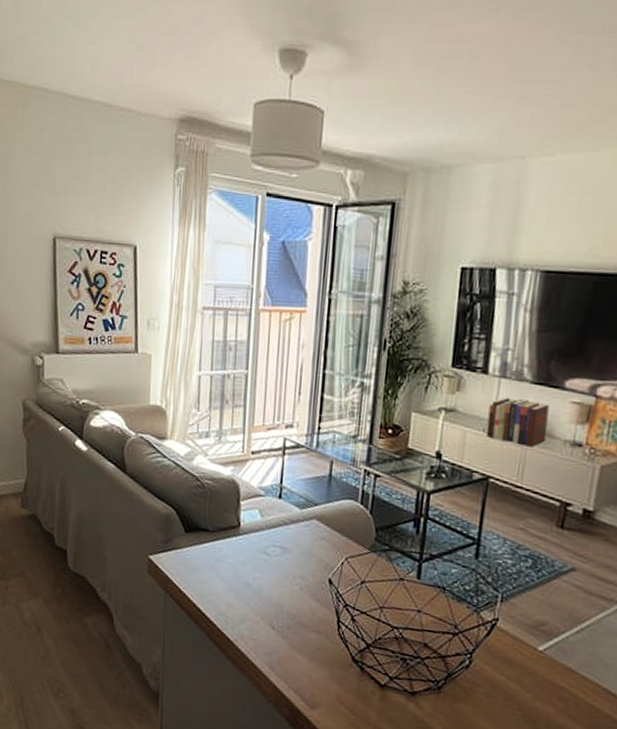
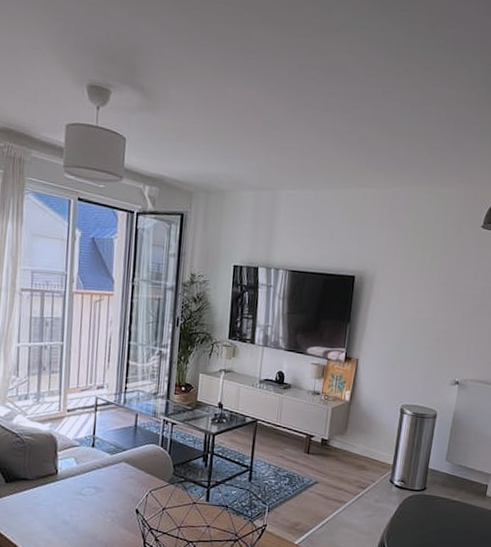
books: present [486,396,549,447] -> none [254,360,297,397]

